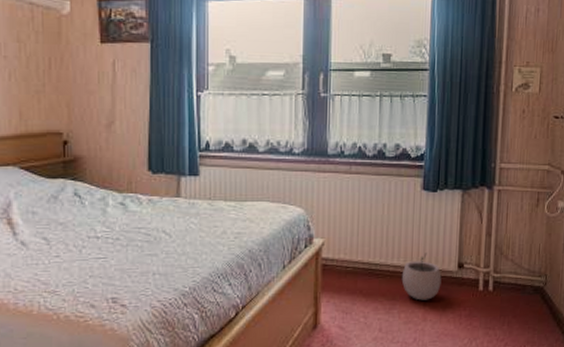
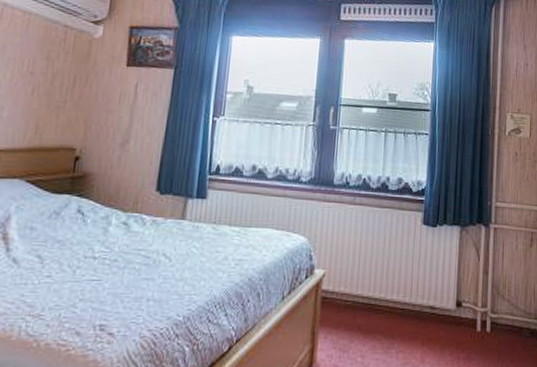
plant pot: present [401,253,442,301] -> none [400,289,440,340]

